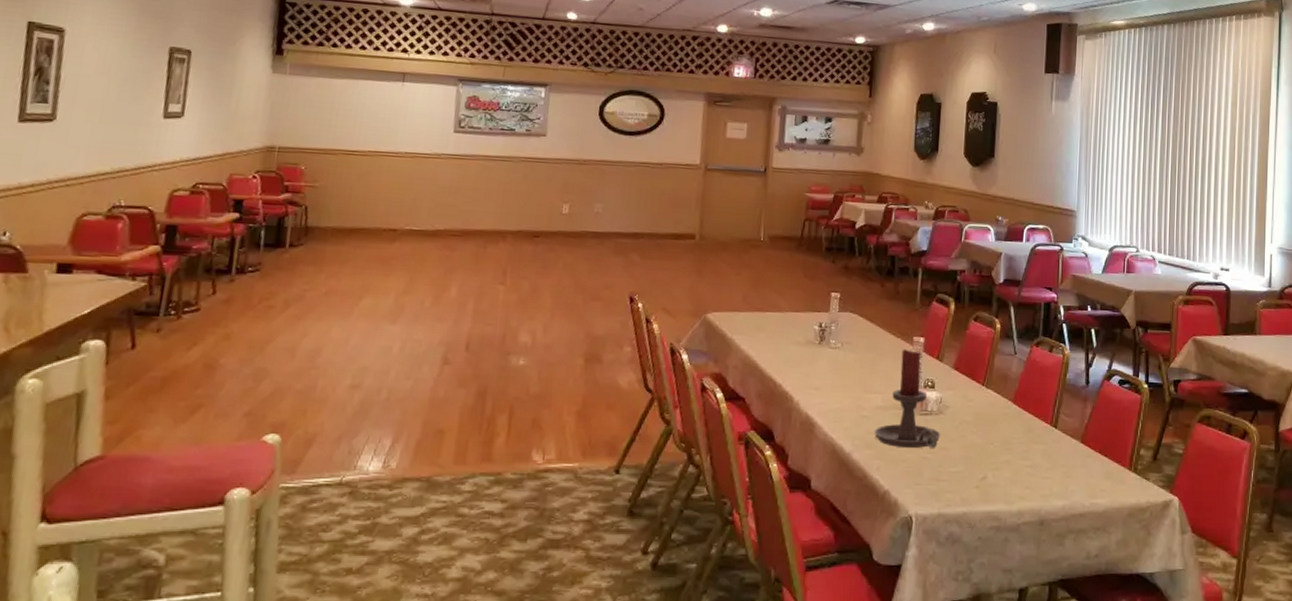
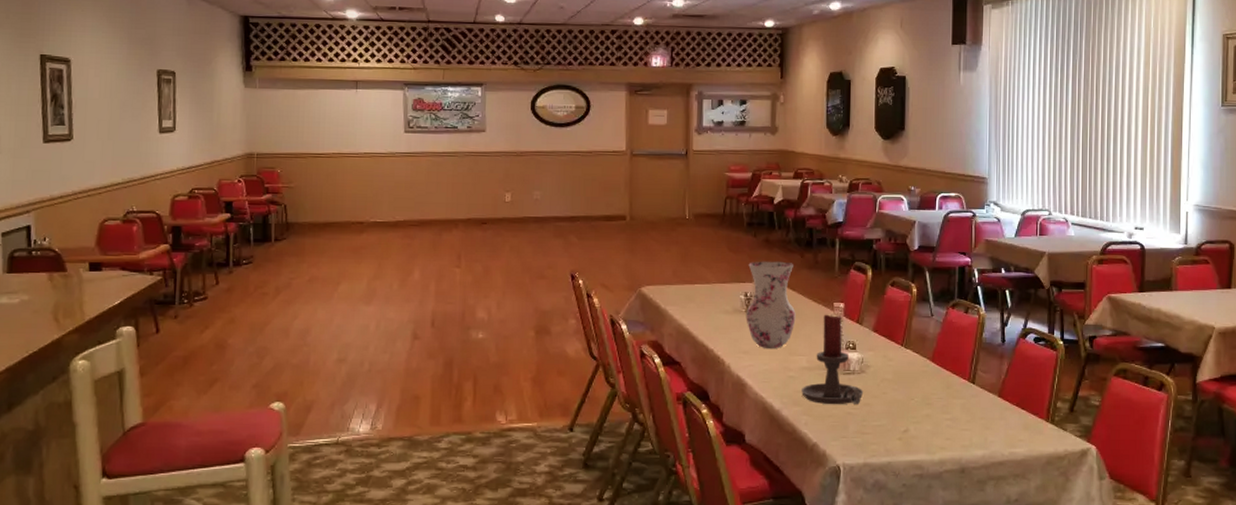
vase: none [819,289,873,385] -> present [746,261,796,348]

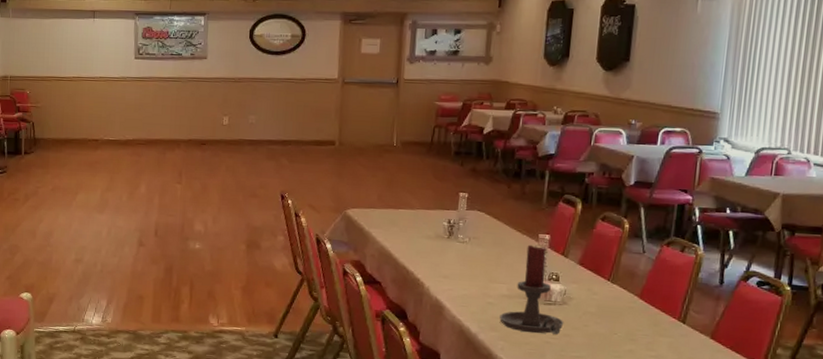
vase: present [746,261,796,348] -> none [447,189,500,275]

